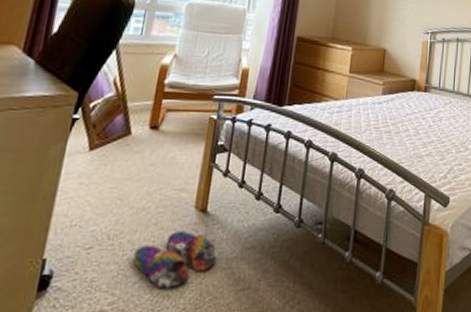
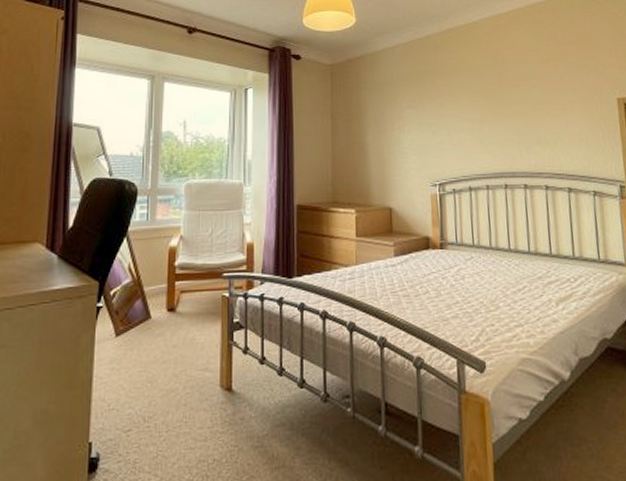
slippers: present [132,230,218,289] -> none [169,410,248,468]

